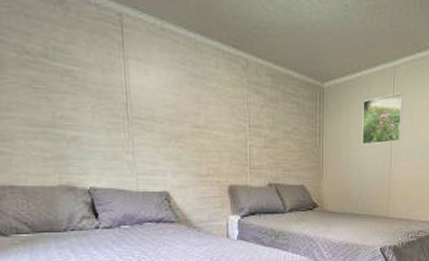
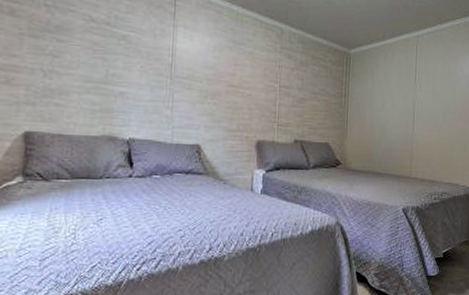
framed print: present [362,93,404,146] -> none [385,59,426,107]

